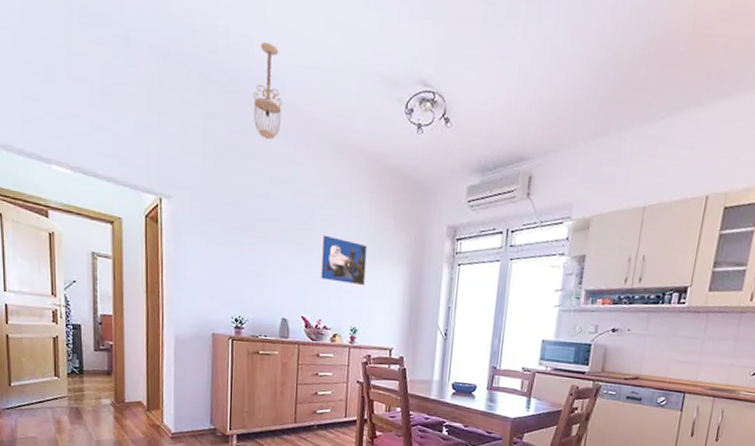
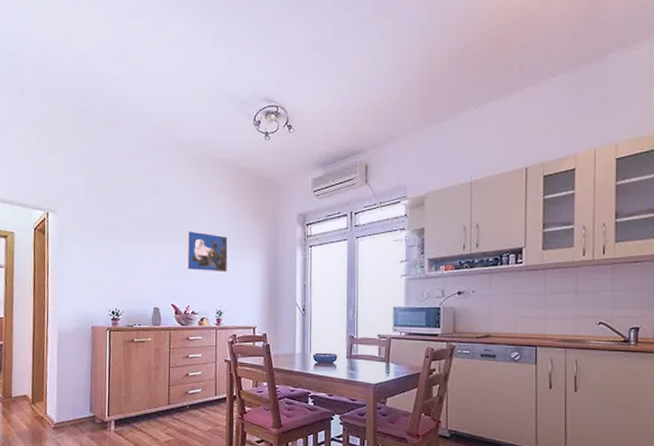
ceiling light fixture: present [253,42,282,140] -> none [126,82,150,156]

